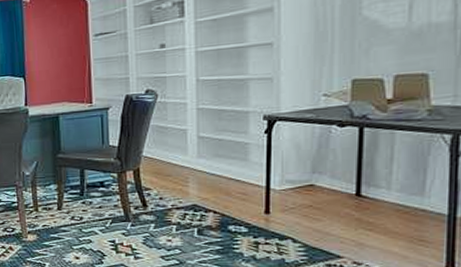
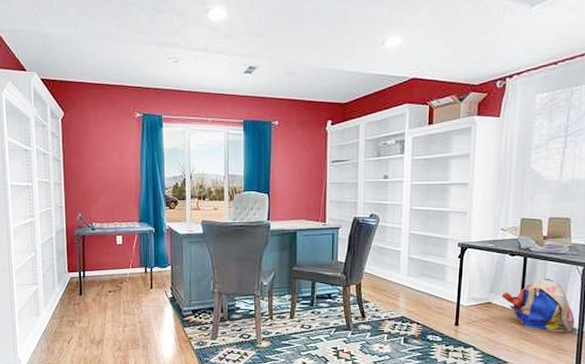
backpack: none [329,151,442,220] -> present [501,278,575,333]

